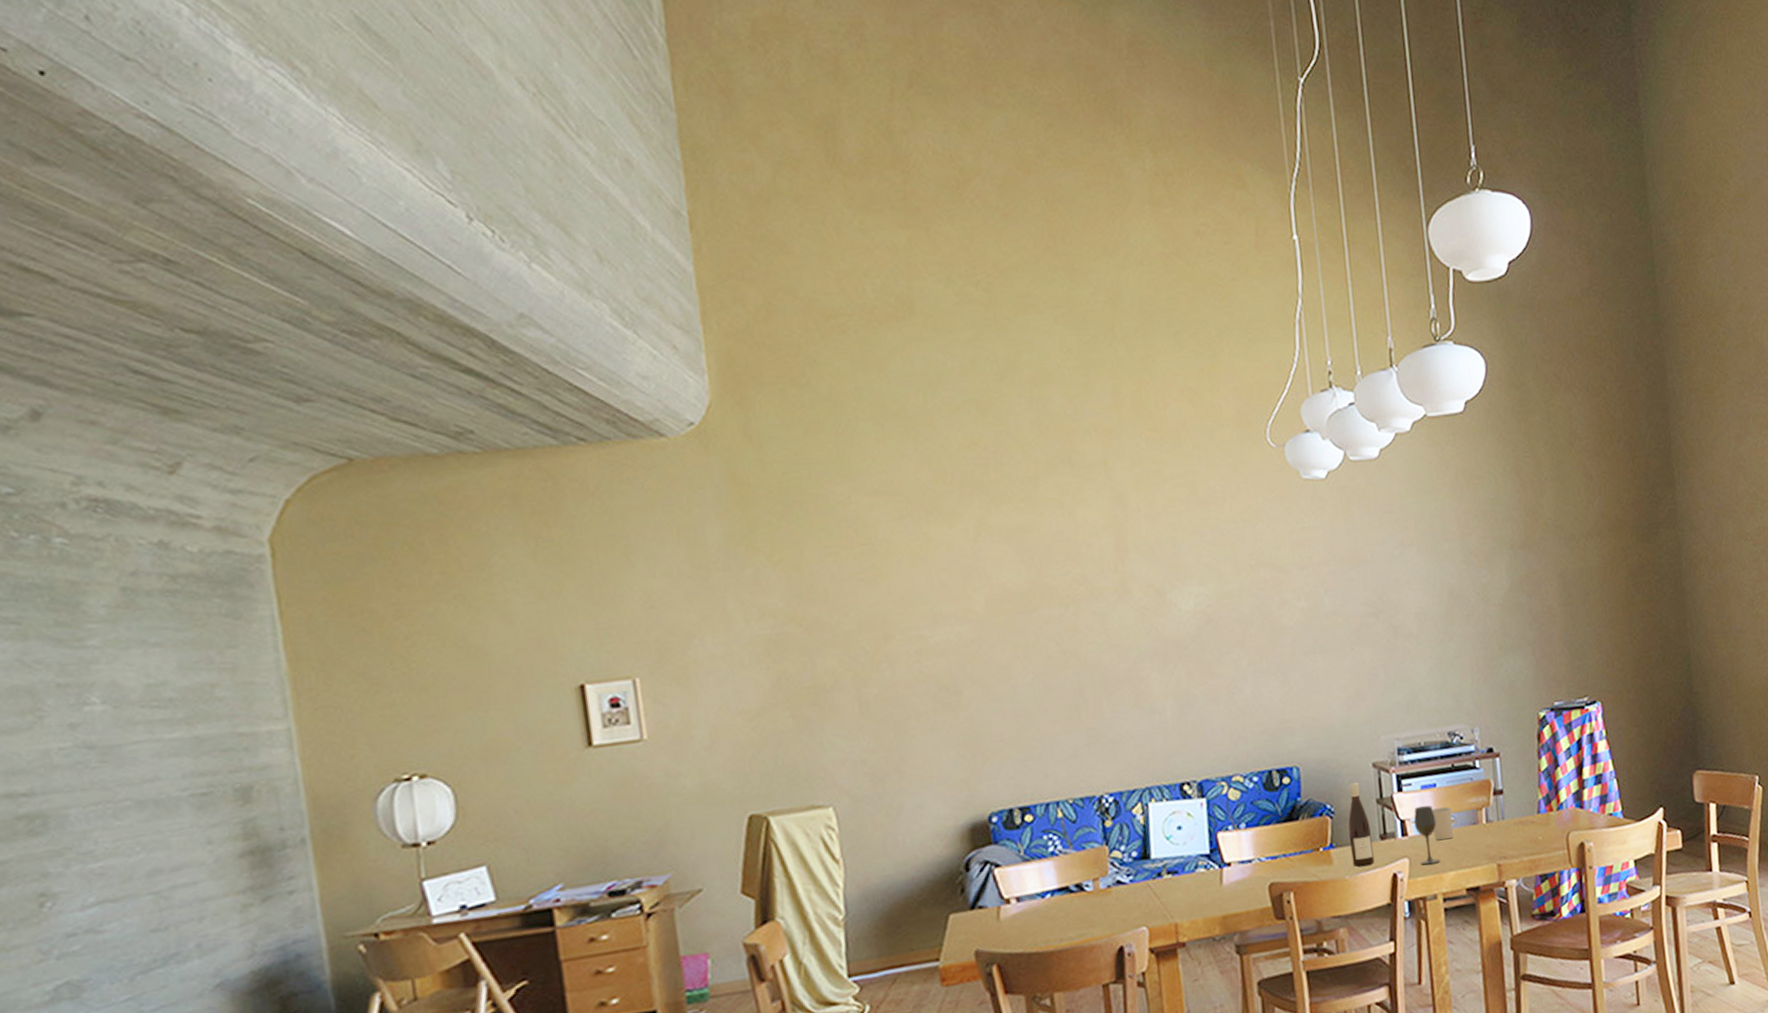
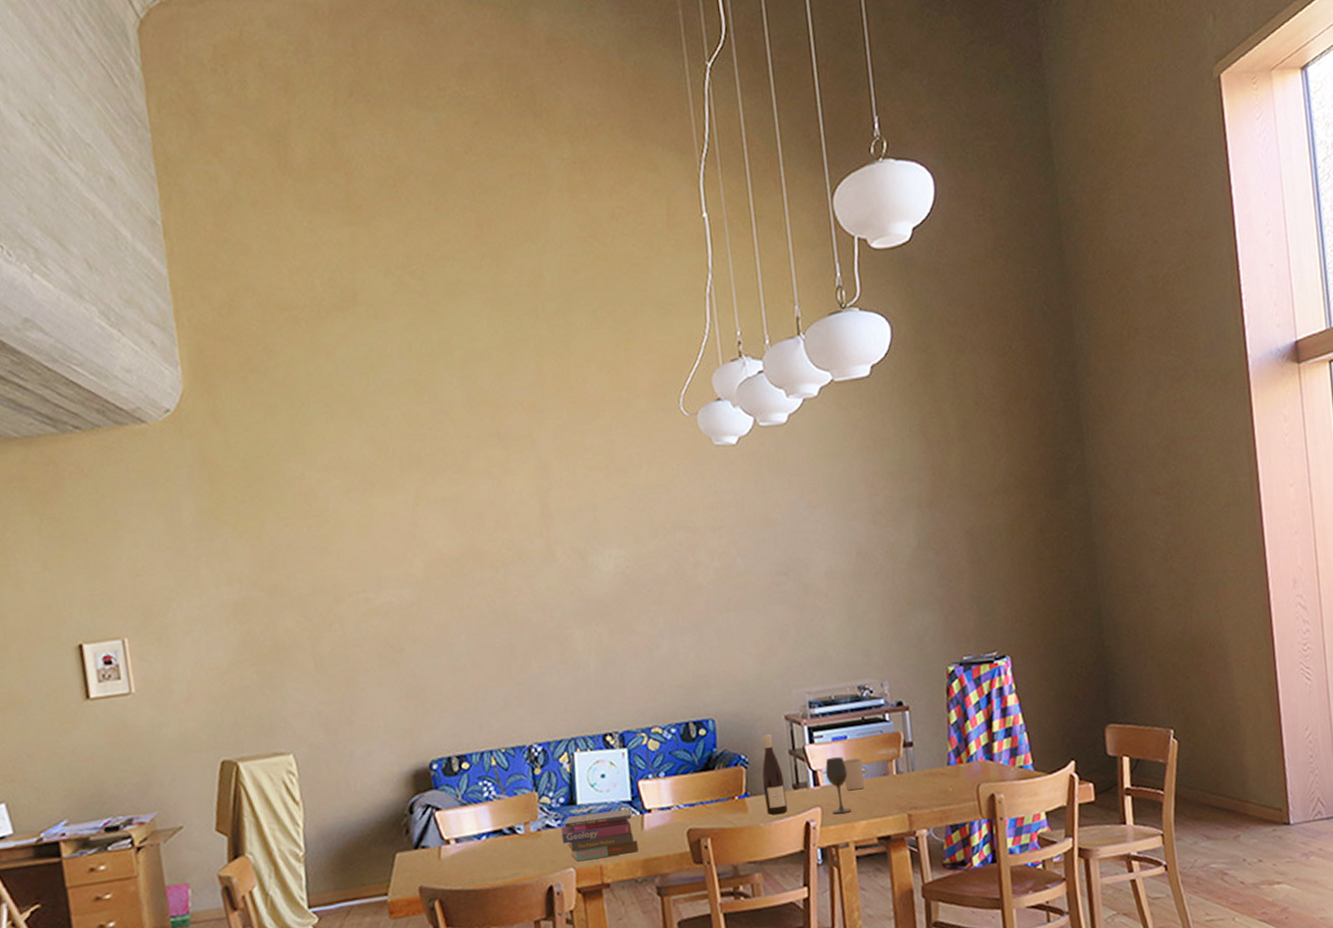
books: none [1133,862,1217,920] -> present [561,808,639,862]

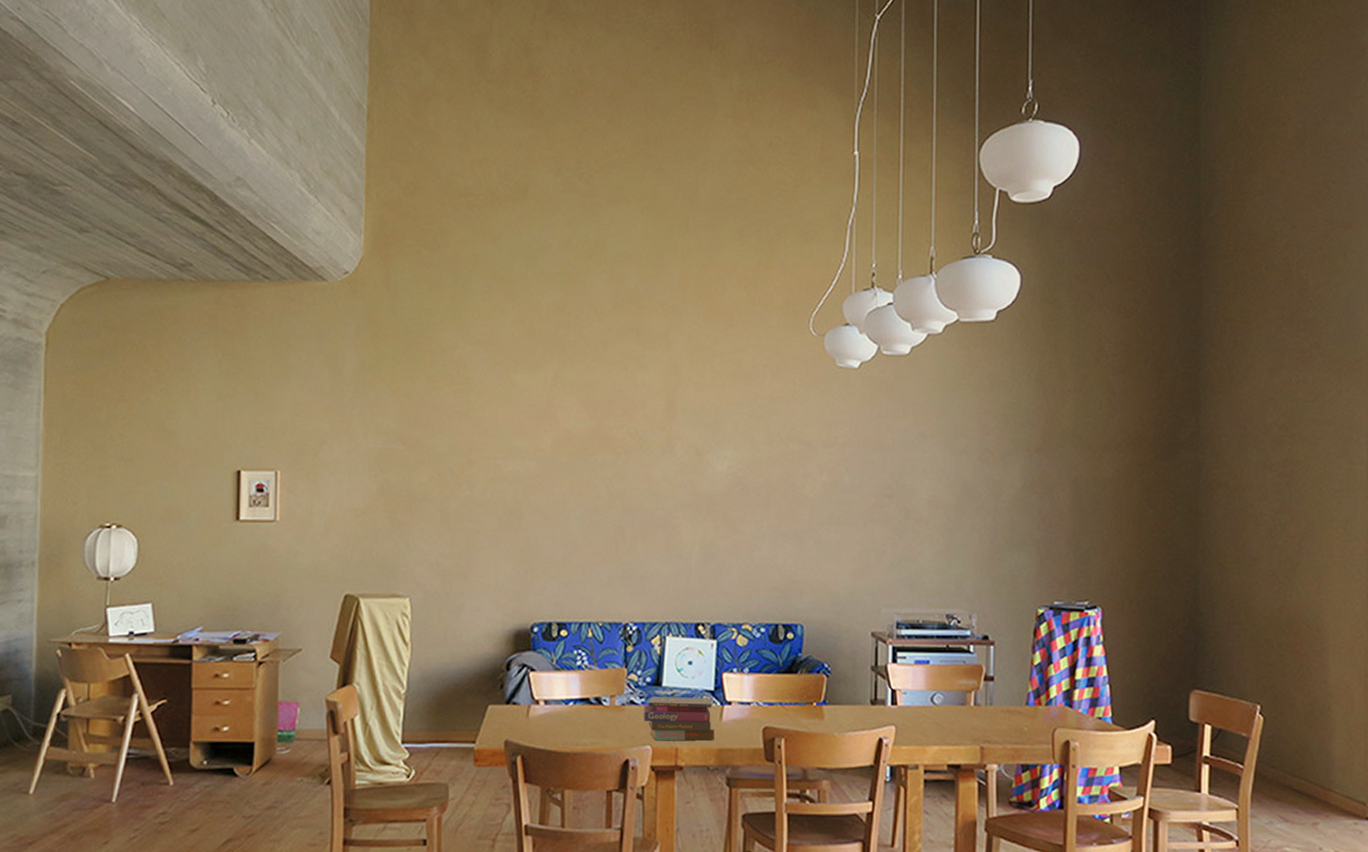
bottle: present [761,733,788,815] -> none [841,647,863,727]
wine glass: present [825,757,852,814] -> none [905,680,926,736]
cup: present [844,758,867,791] -> none [922,684,945,715]

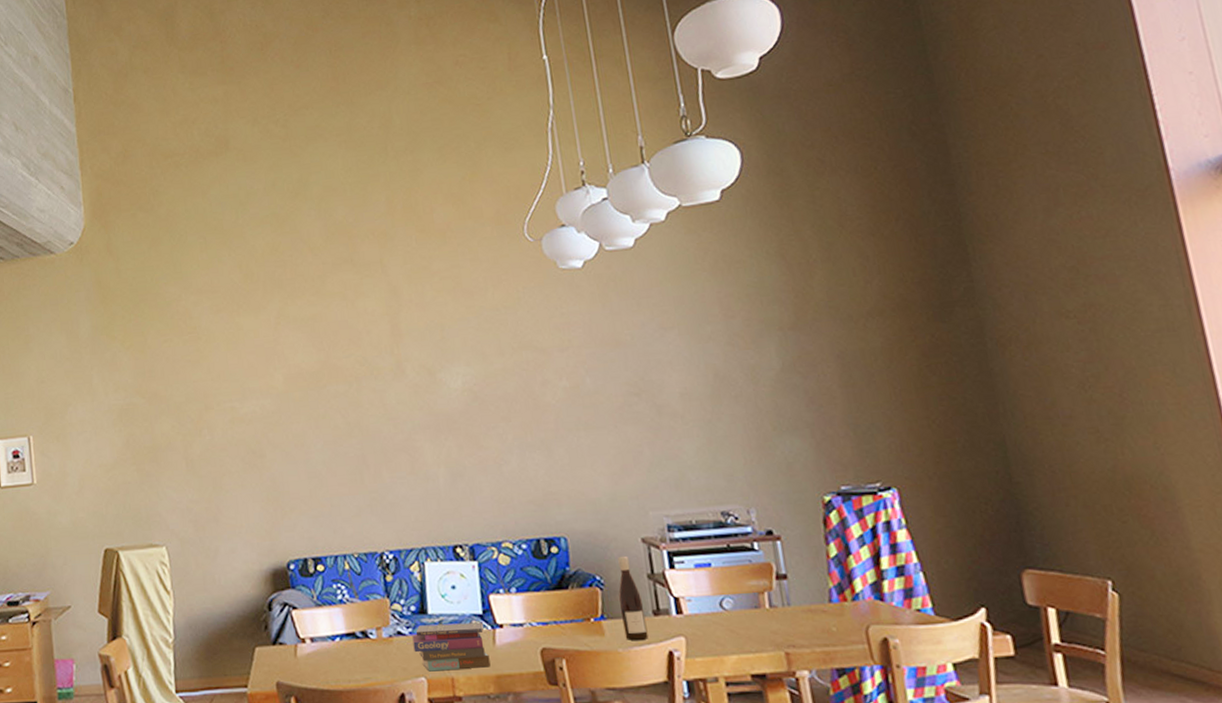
bottle: none [841,647,863,727] -> present [618,555,648,641]

